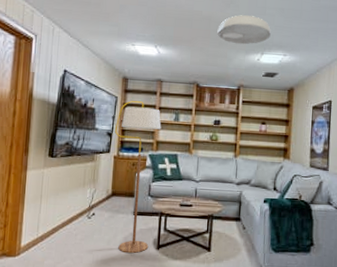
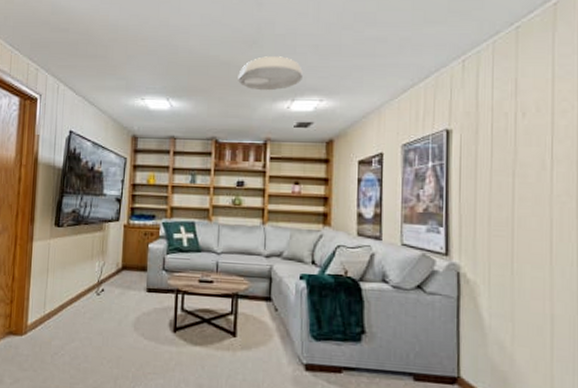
floor lamp: present [114,101,162,253] -> none [124,162,176,336]

